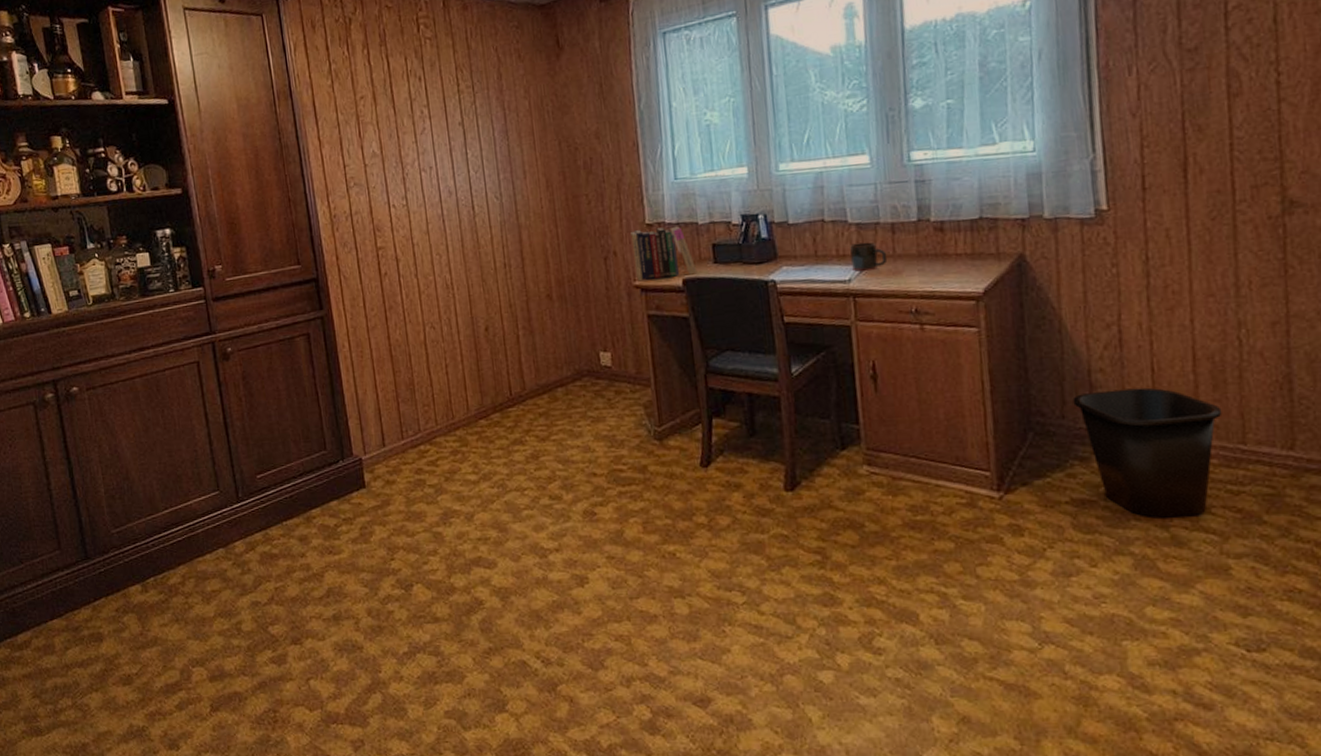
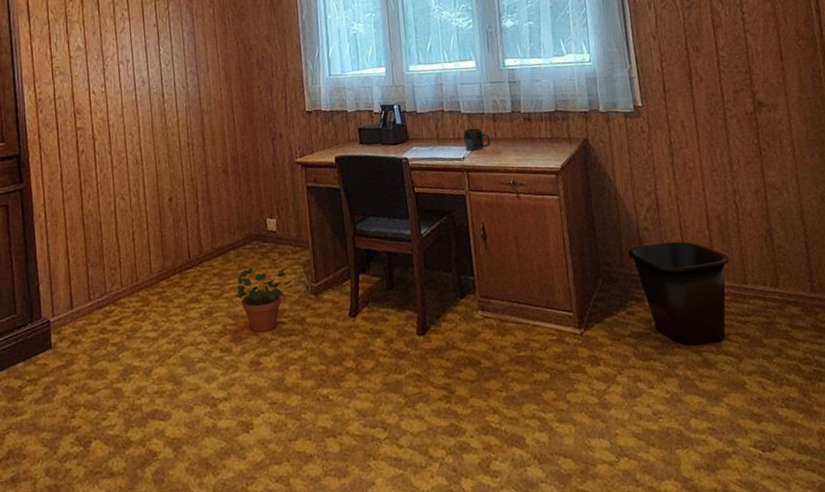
potted plant: none [564,407,632,480] -> present [235,267,293,333]
books: present [631,226,698,282] -> none [294,113,347,159]

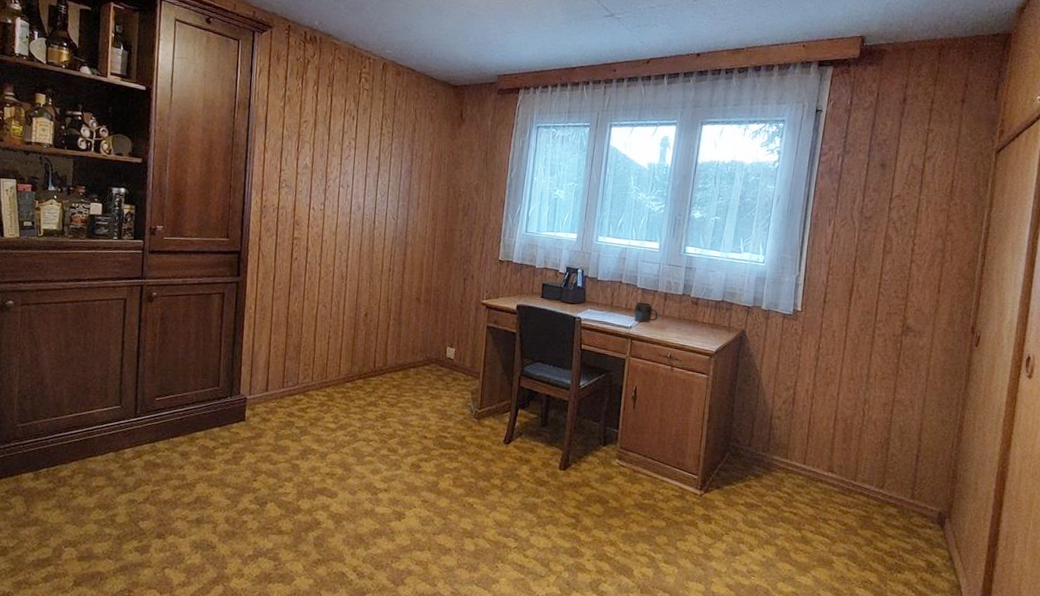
potted plant: present [235,267,293,333] -> none [408,385,460,442]
waste bin: present [628,241,730,346] -> none [758,431,846,524]

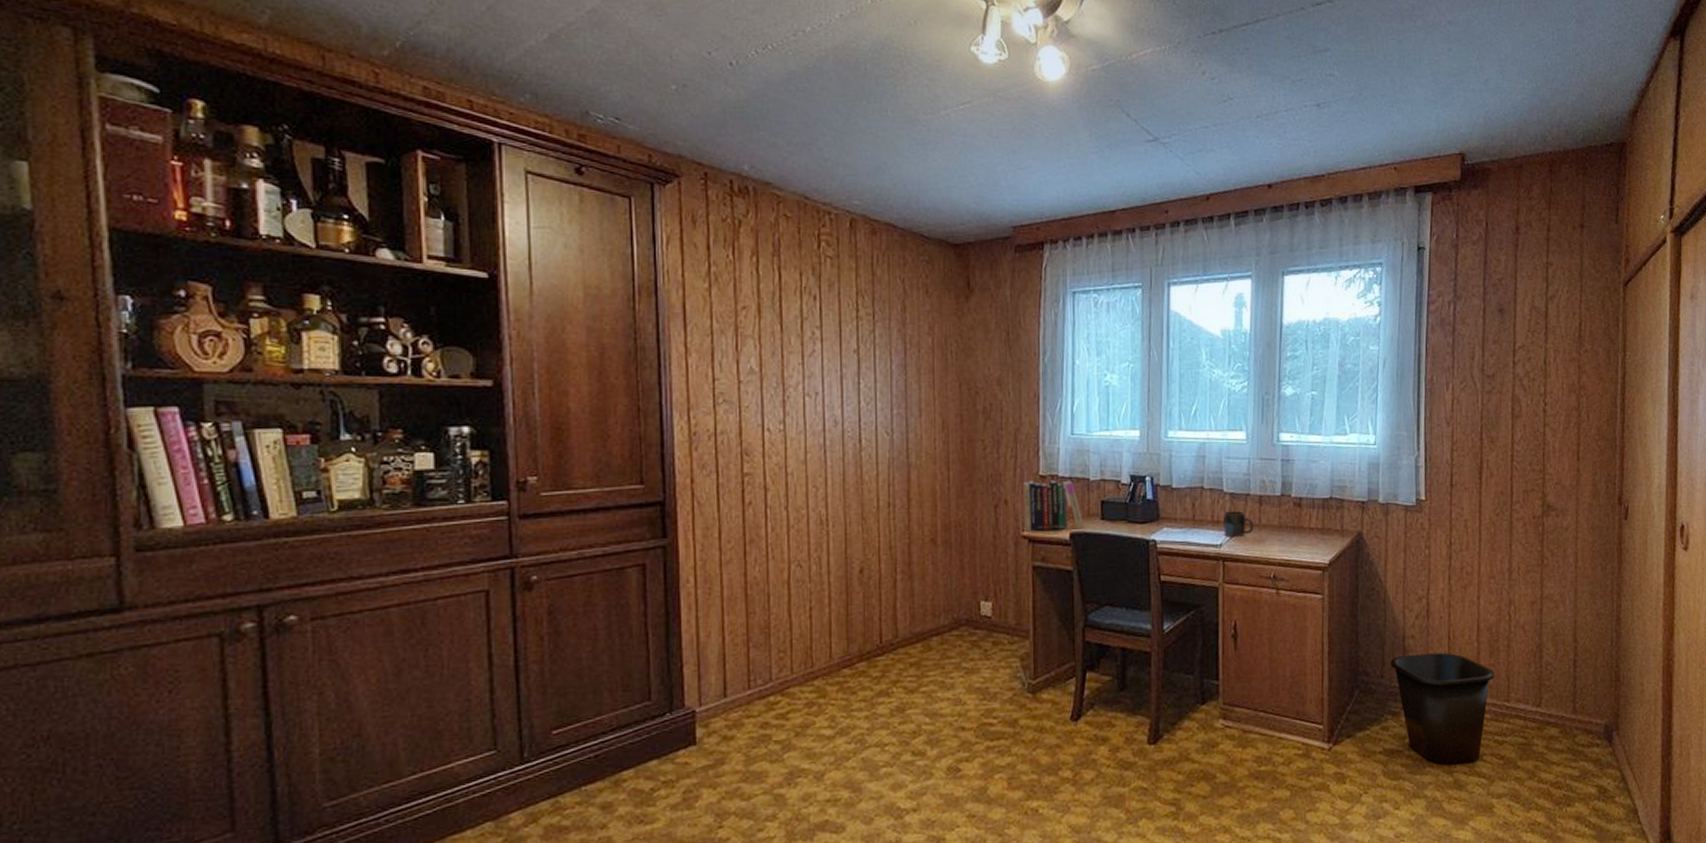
books: none [484,263,529,303] -> present [1024,480,1085,532]
waste bin: none [758,431,846,524] -> present [1390,652,1495,765]

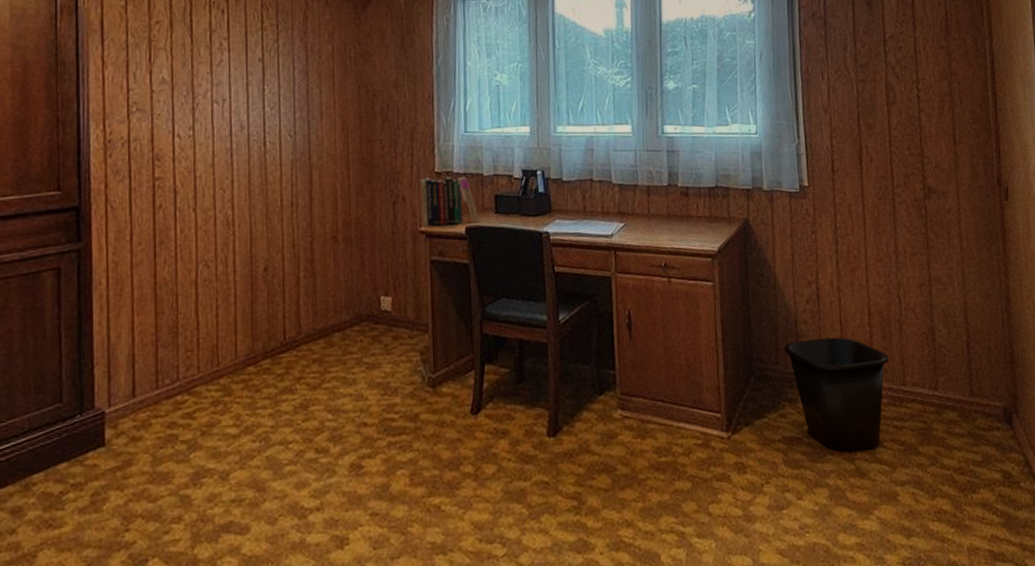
mug: present [1222,511,1254,537] -> none [612,201,644,227]

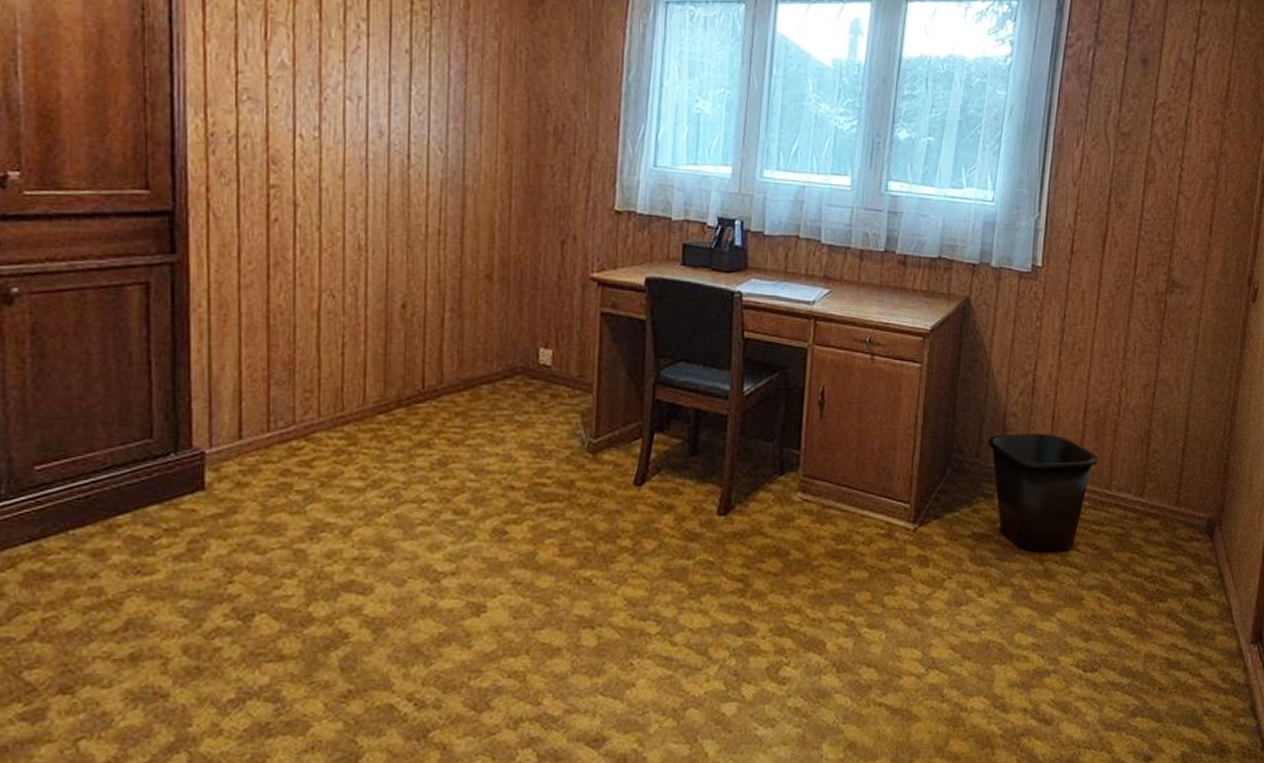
books: present [420,176,480,227] -> none [594,216,663,274]

